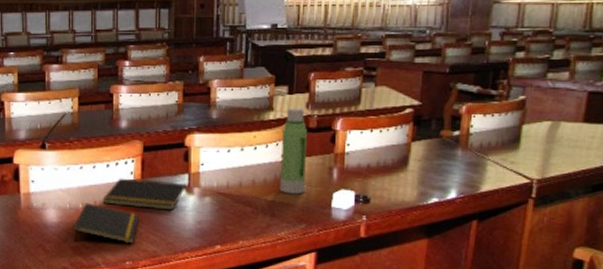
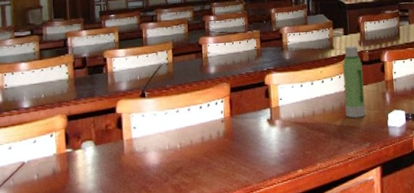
notepad: present [73,202,140,244] -> none [172,142,232,181]
notepad: present [102,178,186,210] -> none [197,116,269,143]

